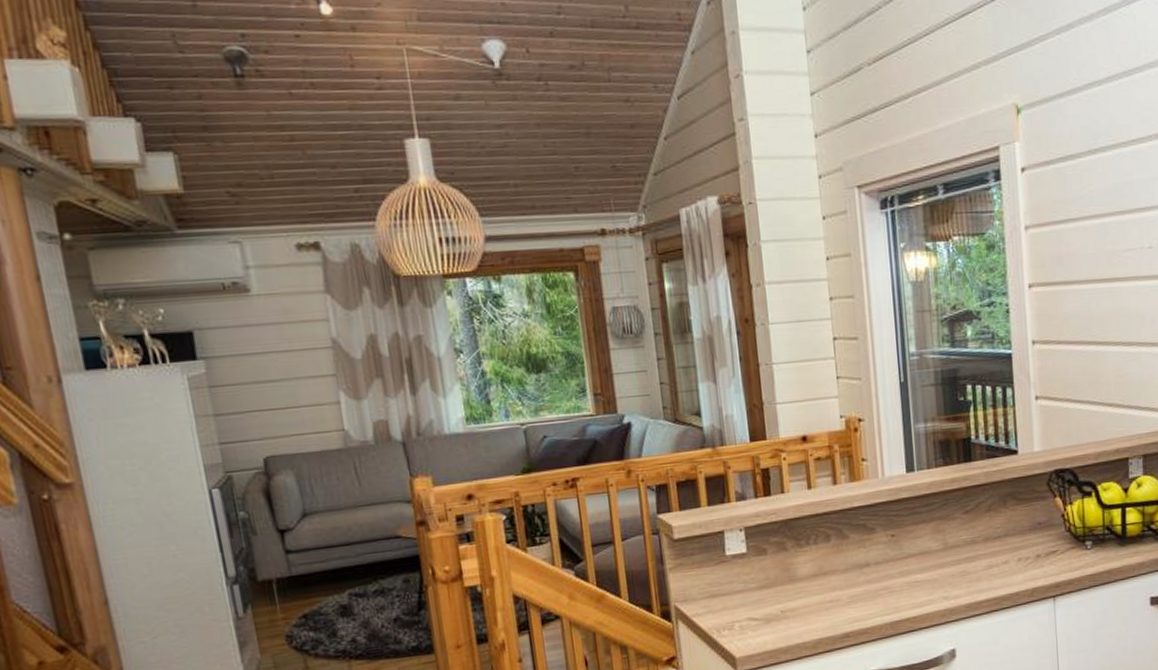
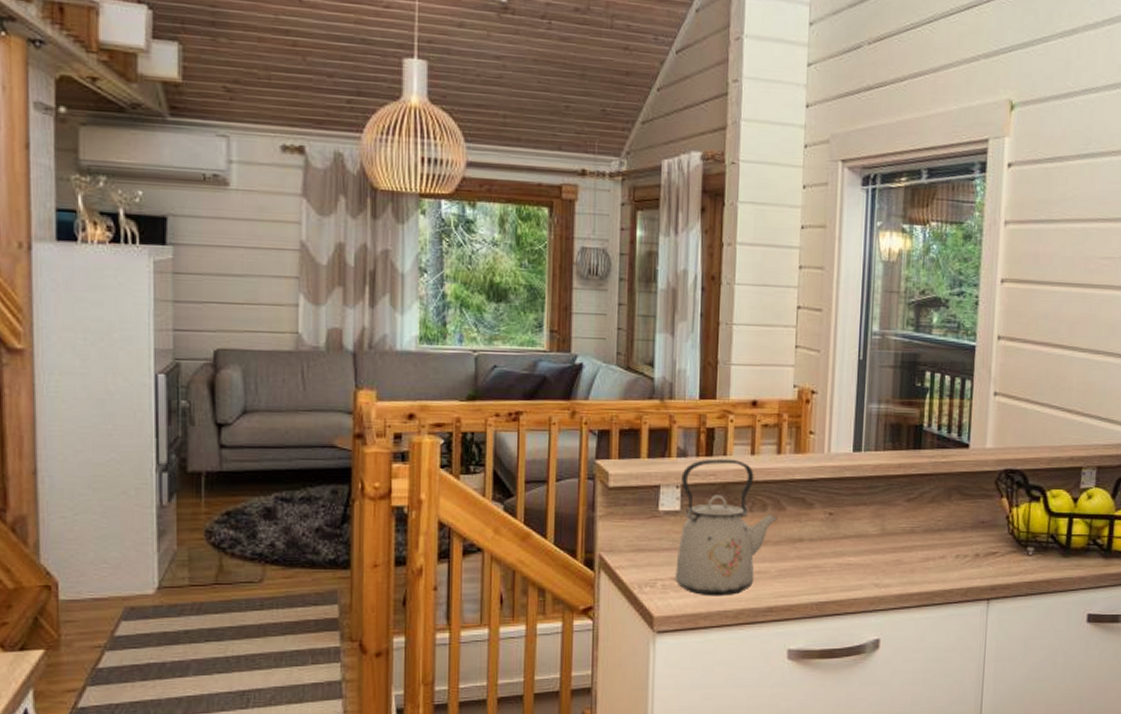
kettle: none [743,495,843,631] -> present [675,458,778,597]

